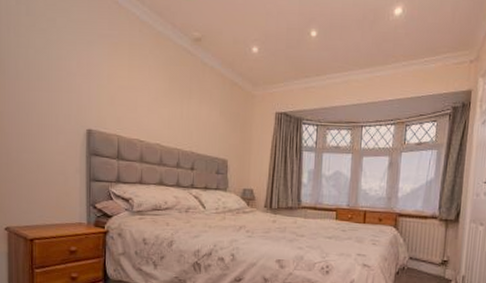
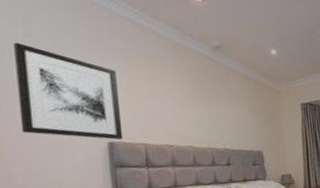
wall art: none [18,20,101,128] -> present [14,42,123,140]

